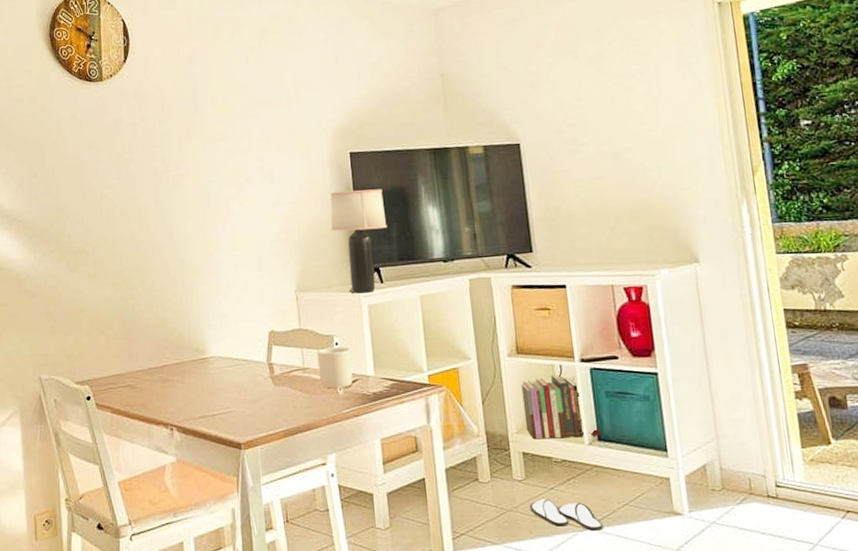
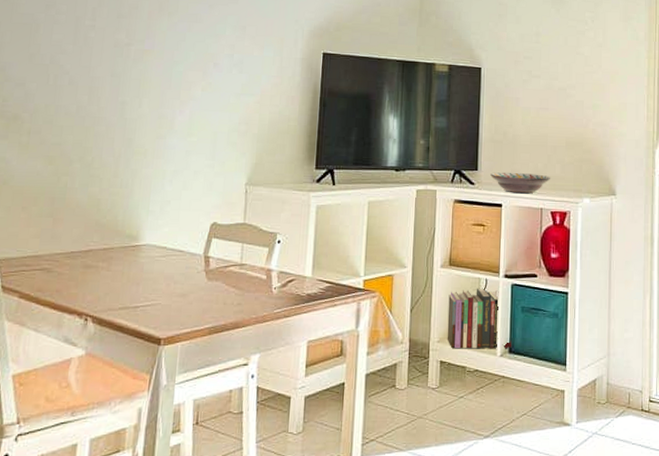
mug: present [317,347,353,389] -> none [255,245,292,287]
table lamp: present [330,189,387,293] -> none [291,89,349,193]
slippers: present [529,499,603,531] -> none [439,407,501,439]
decorative bowl: none [548,249,619,272] -> present [490,172,551,194]

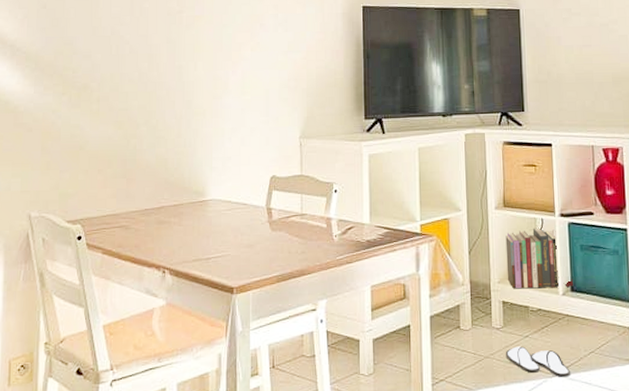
slippers: none [439,407,501,439] -> present [505,346,570,377]
decorative bowl: present [490,172,551,194] -> none [538,112,600,132]

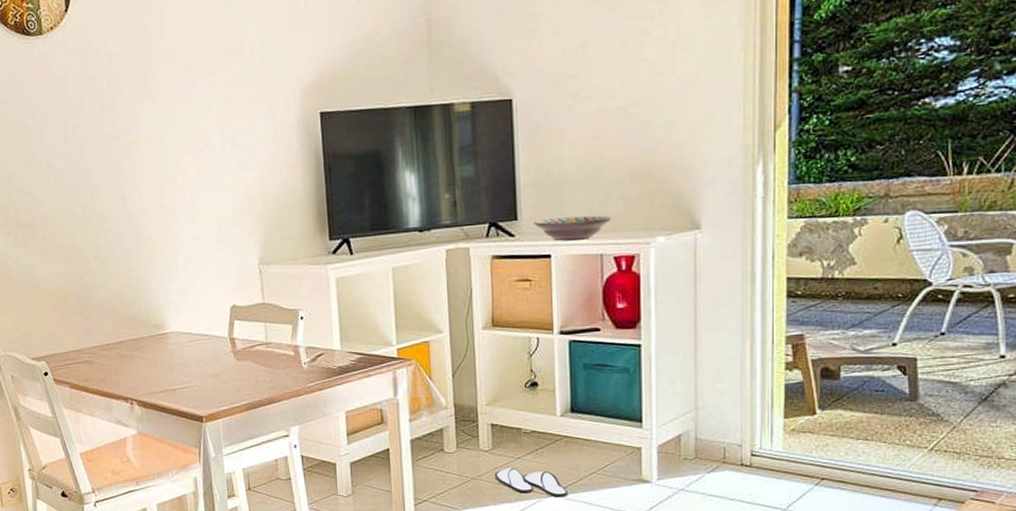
books: present [505,229,574,289] -> none [494,348,574,411]
decorative bowl: none [538,112,600,132] -> present [534,215,612,241]

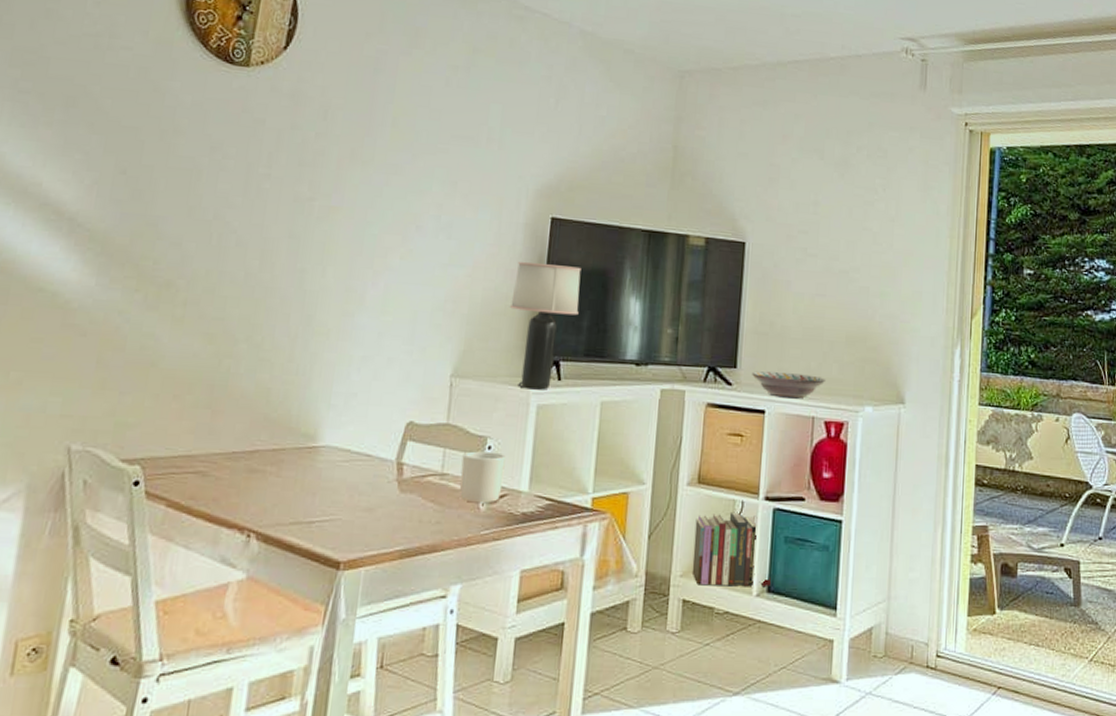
mug: none [281,321,319,363] -> present [459,451,506,504]
table lamp: none [297,152,359,266] -> present [509,261,582,390]
books: none [494,348,574,411] -> present [691,513,772,588]
slippers: present [494,468,568,497] -> none [678,656,755,697]

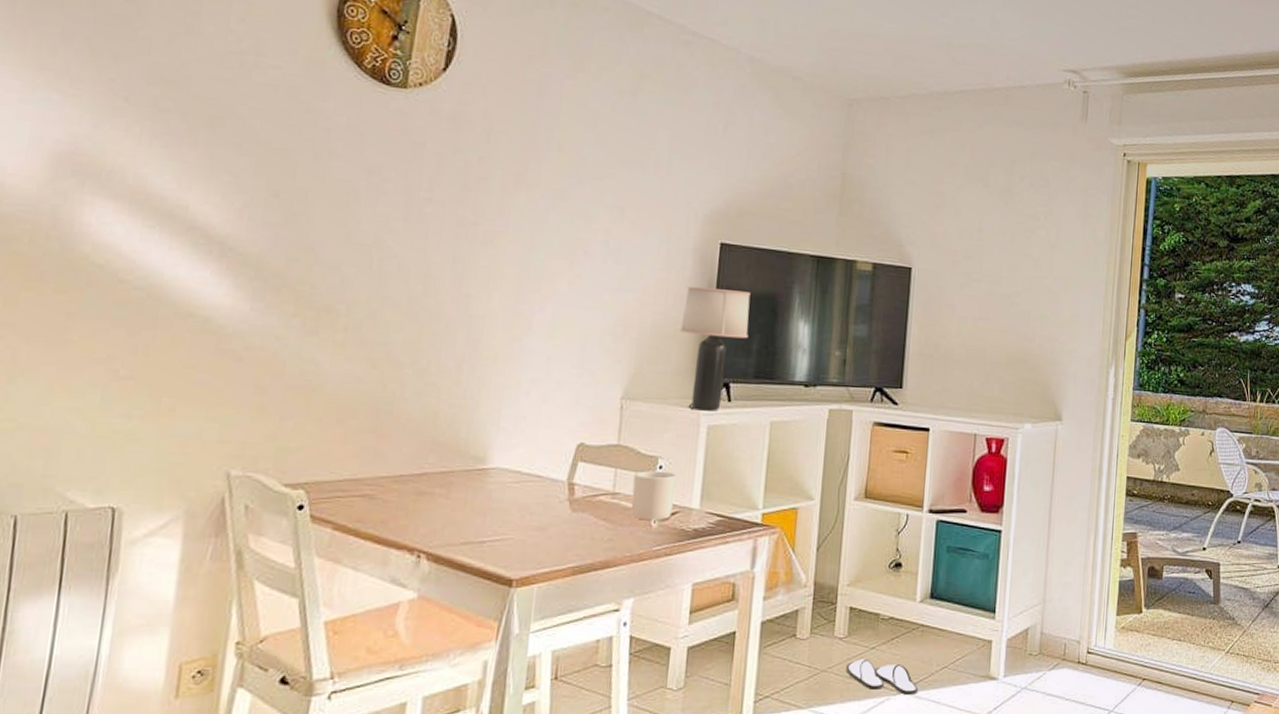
slippers: none [678,656,755,697] -> present [846,659,918,695]
books: present [691,513,772,588] -> none [858,525,935,594]
decorative bowl: present [752,371,827,399] -> none [917,391,988,417]

